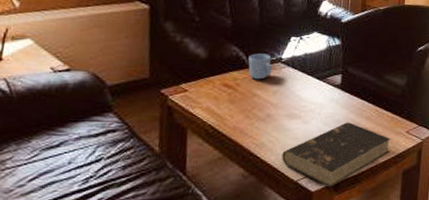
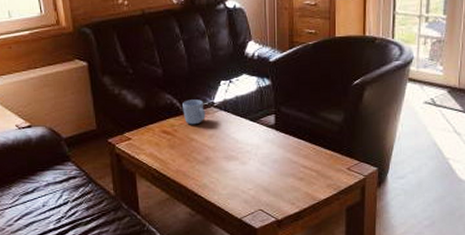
book: present [282,122,391,188] -> none [224,161,332,224]

